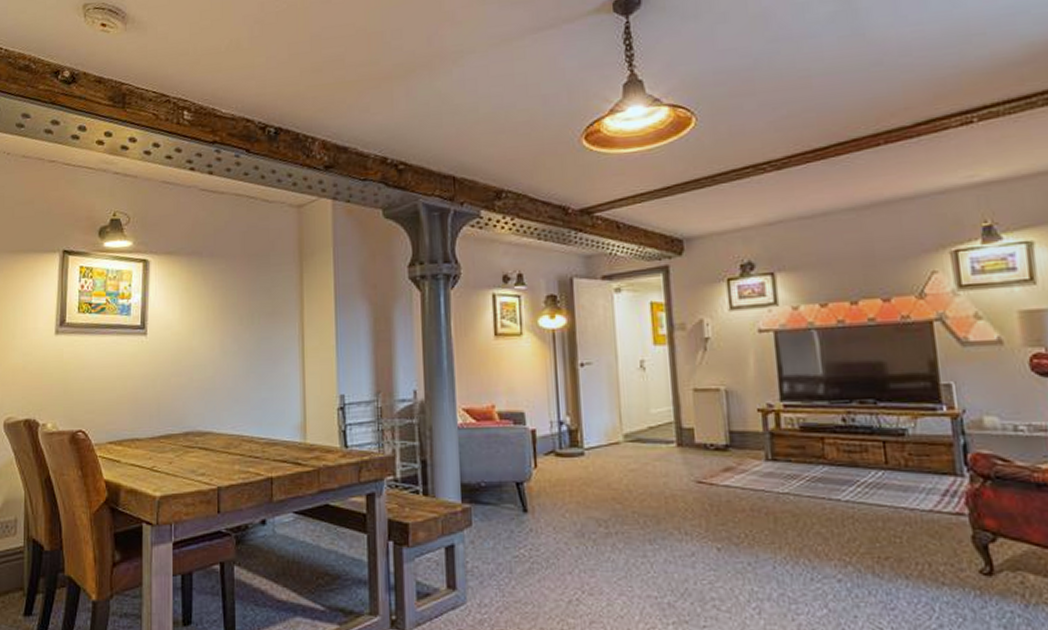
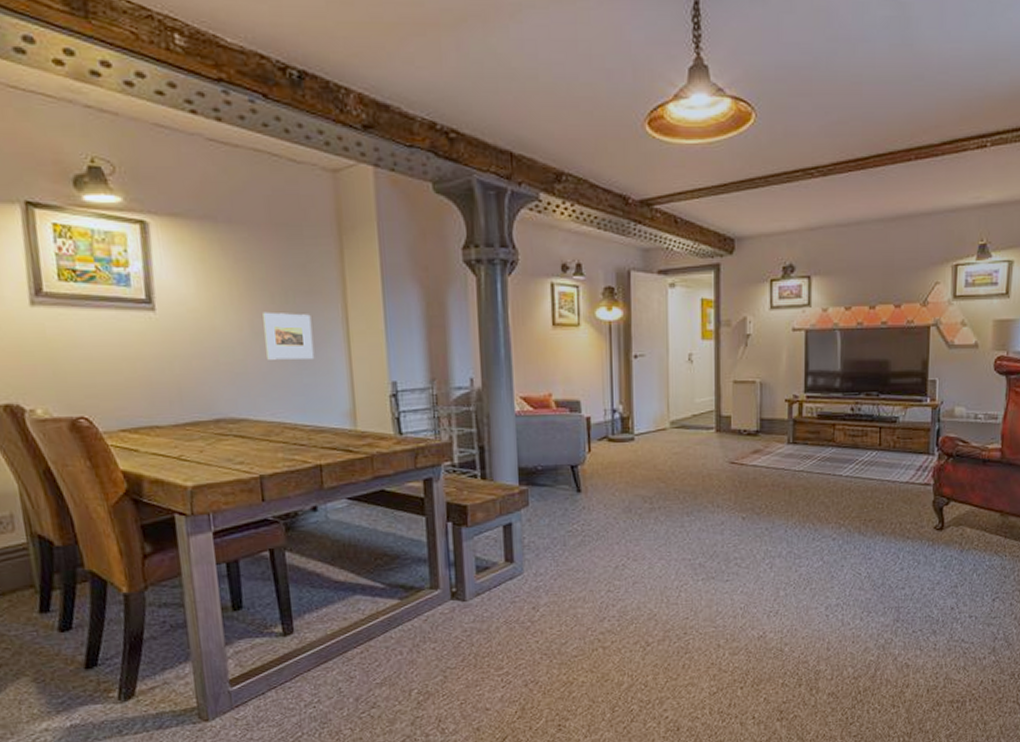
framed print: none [231,332,273,376] -> present [263,312,315,360]

